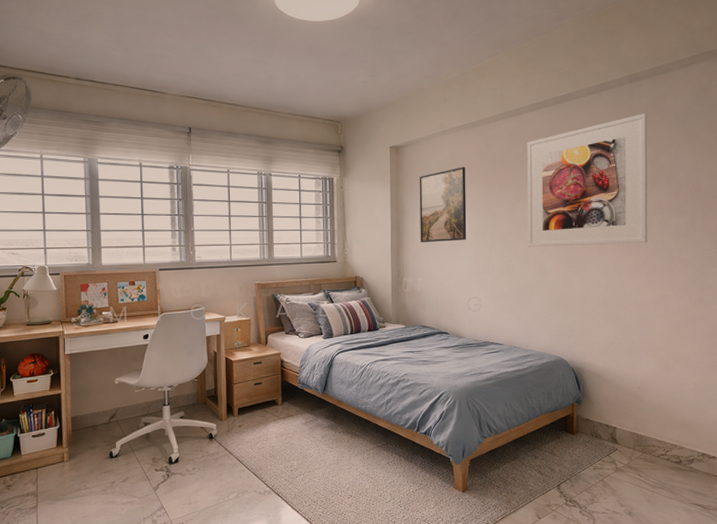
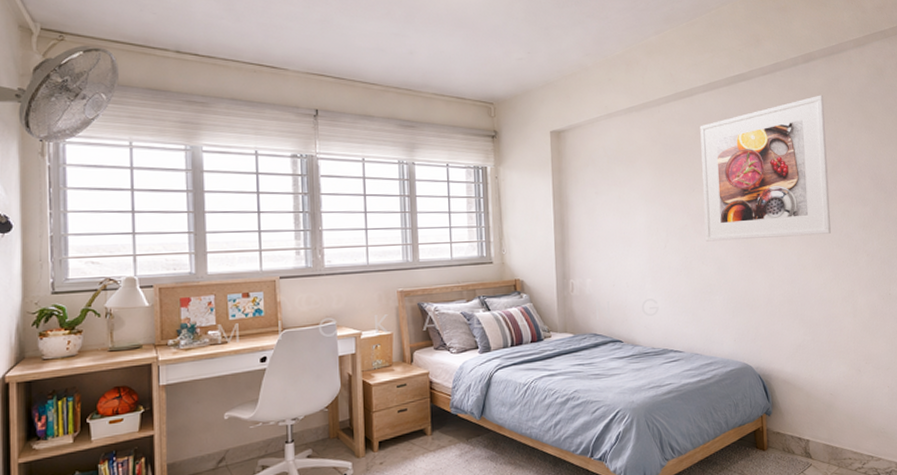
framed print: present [419,166,467,243] -> none [584,153,639,240]

